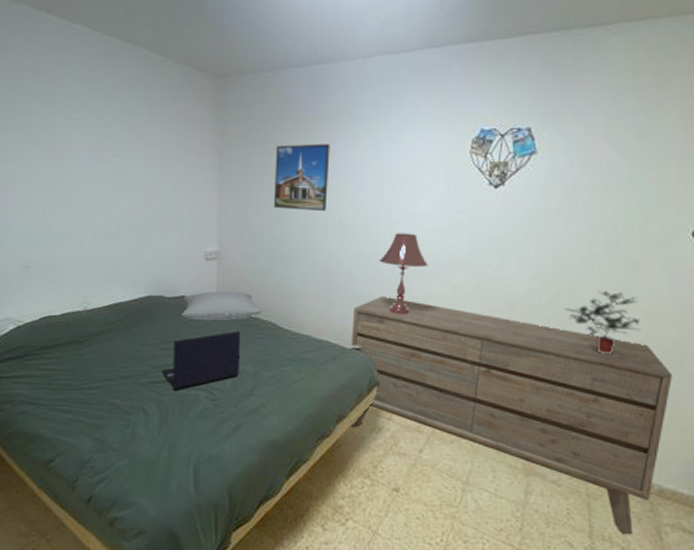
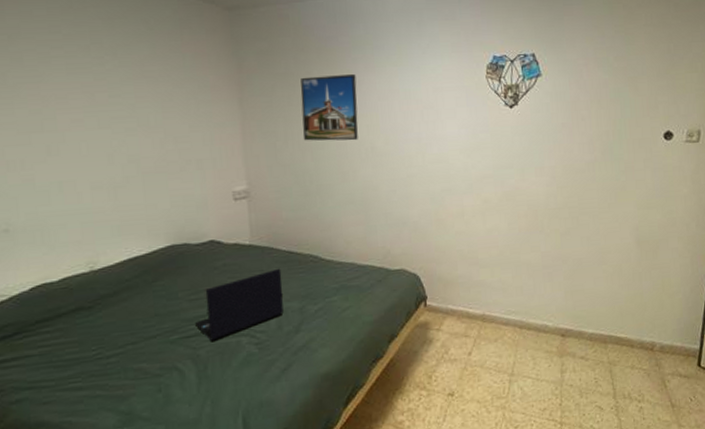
pillow: present [181,291,263,320] -> none [211,228,303,264]
dresser: present [350,295,672,536] -> none [394,215,661,390]
table lamp: present [379,233,429,315] -> none [414,154,460,232]
potted plant: present [565,290,640,355] -> none [577,189,634,243]

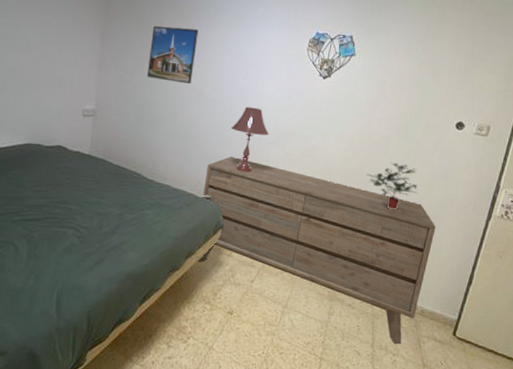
laptop: present [195,268,284,342] -> none [34,178,110,228]
dresser: none [394,215,661,390] -> present [197,156,436,345]
table lamp: none [414,154,460,232] -> present [231,106,270,173]
potted plant: none [577,189,634,243] -> present [367,162,418,211]

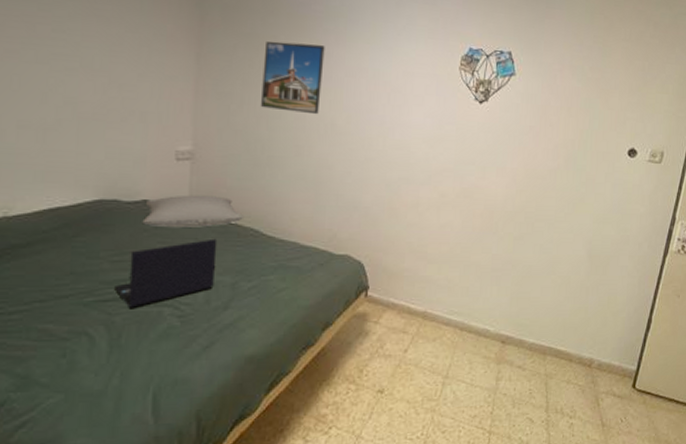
laptop: none [34,178,110,228] -> present [114,238,218,309]
pillow: none [56,143,131,169] -> present [142,195,245,227]
dresser: present [197,156,436,345] -> none [337,201,611,406]
table lamp: present [231,106,270,173] -> none [371,140,419,220]
potted plant: present [367,162,418,211] -> none [533,198,589,253]

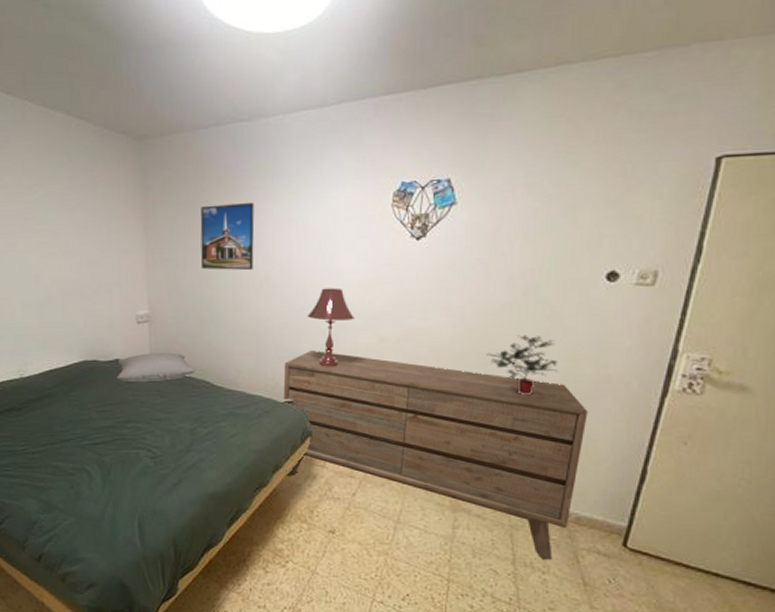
laptop: present [114,238,218,309] -> none [102,390,177,451]
dresser: none [337,201,611,406] -> present [282,349,588,561]
table lamp: none [371,140,419,220] -> present [307,288,356,367]
potted plant: none [533,198,589,253] -> present [487,335,558,396]

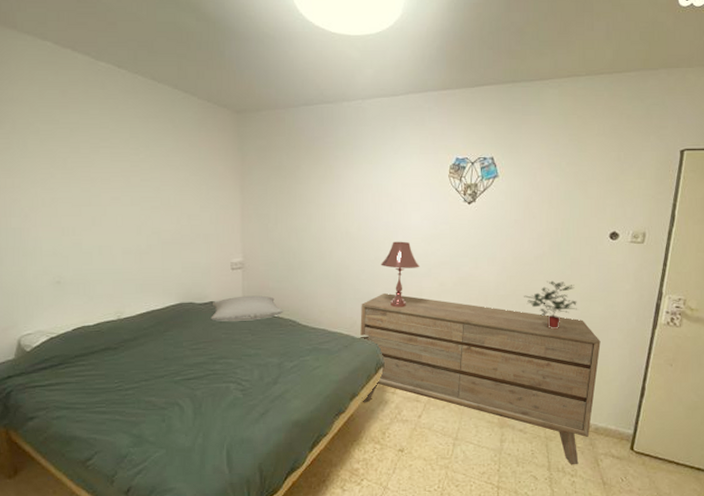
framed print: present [200,203,255,271] -> none [290,170,337,226]

